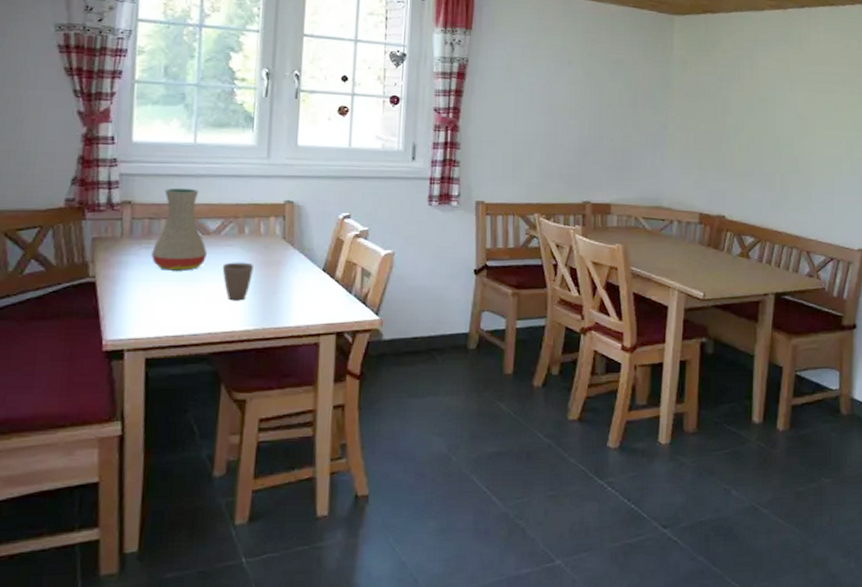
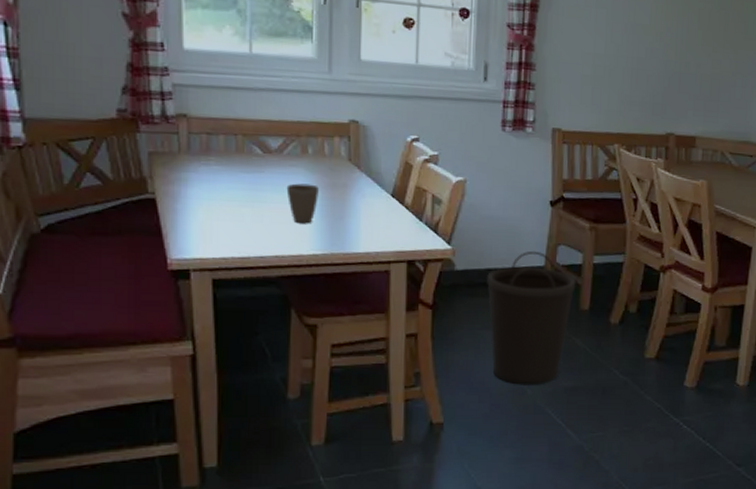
vase: present [150,187,207,271] -> none [210,101,269,191]
basket: none [413,318,500,453] -> present [487,250,576,385]

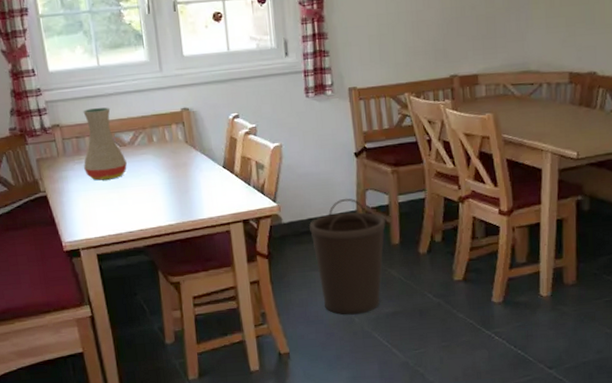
vase: none [210,101,269,191] -> present [83,107,127,181]
cup: present [286,183,319,224] -> none [141,167,167,201]

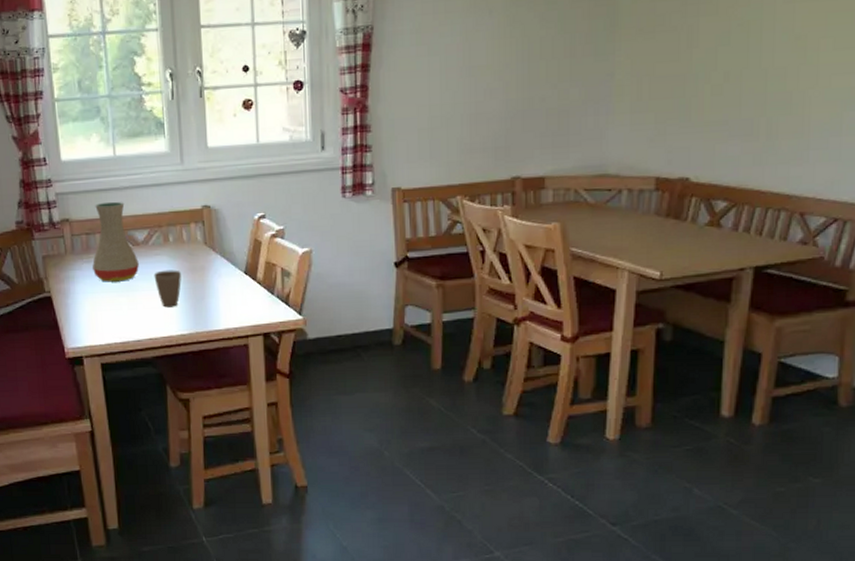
cup: none [141,167,167,201] -> present [154,270,181,308]
basket: present [309,198,386,315] -> none [338,313,426,447]

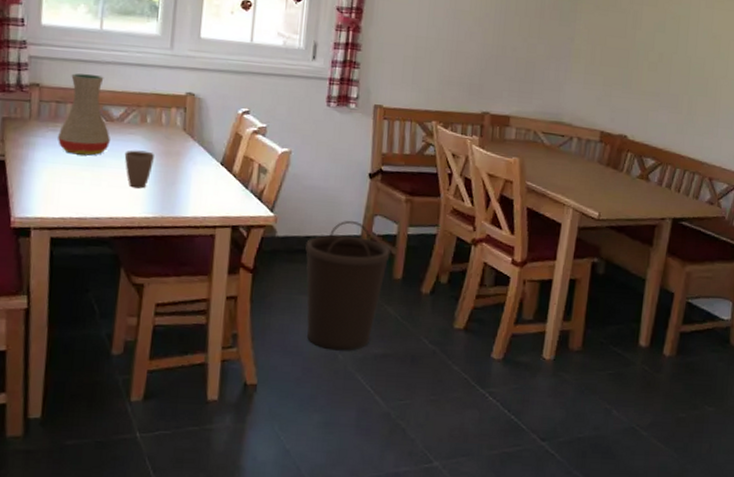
basket: none [338,313,426,447] -> present [305,220,390,351]

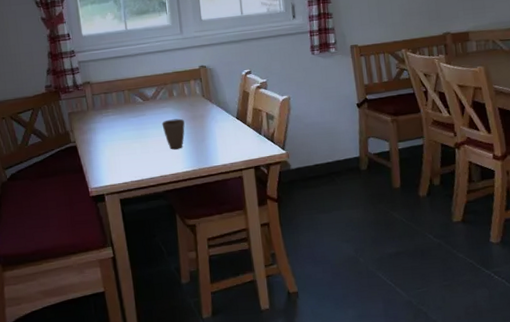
vase: present [57,73,110,156] -> none [110,66,149,132]
basket: present [305,220,390,351] -> none [316,145,387,255]

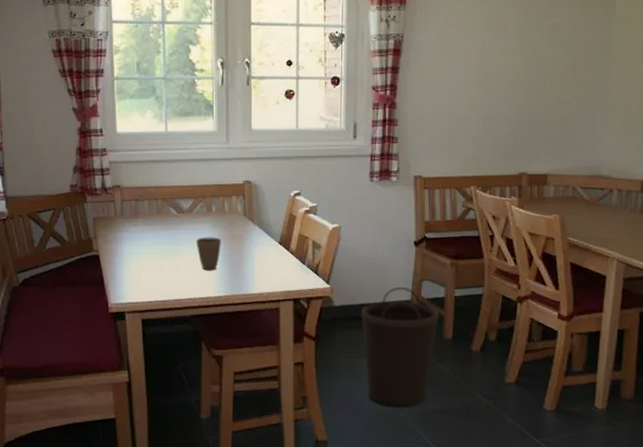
basket: none [316,145,387,255] -> present [361,286,440,408]

